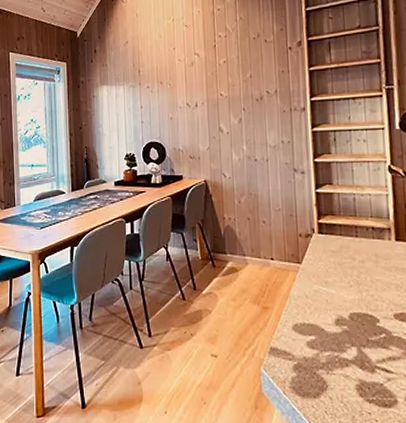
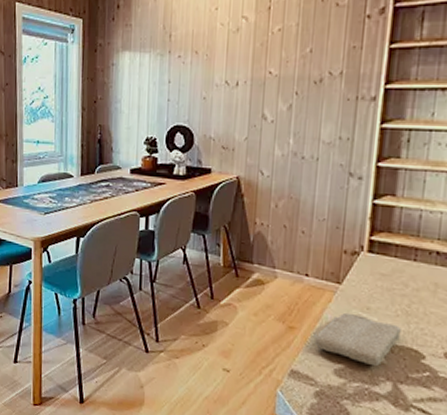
washcloth: none [287,288,356,335] -> present [314,312,401,367]

